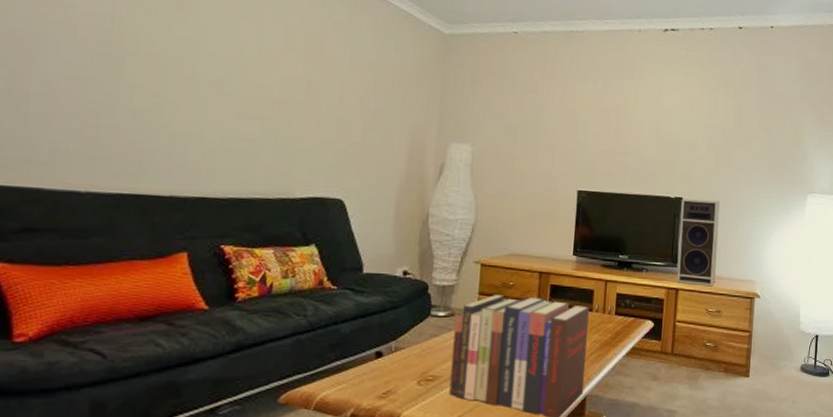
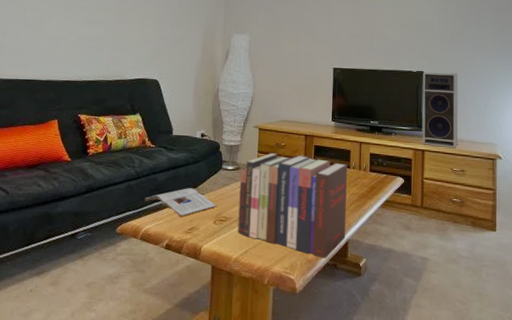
magazine: none [321,341,422,377] -> present [145,188,217,216]

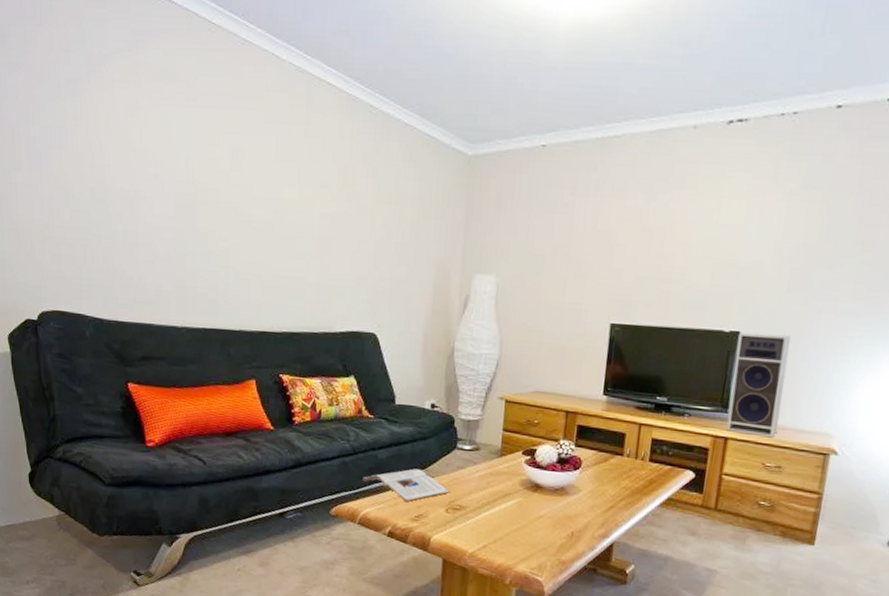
books: present [237,153,347,259] -> none [474,432,620,561]

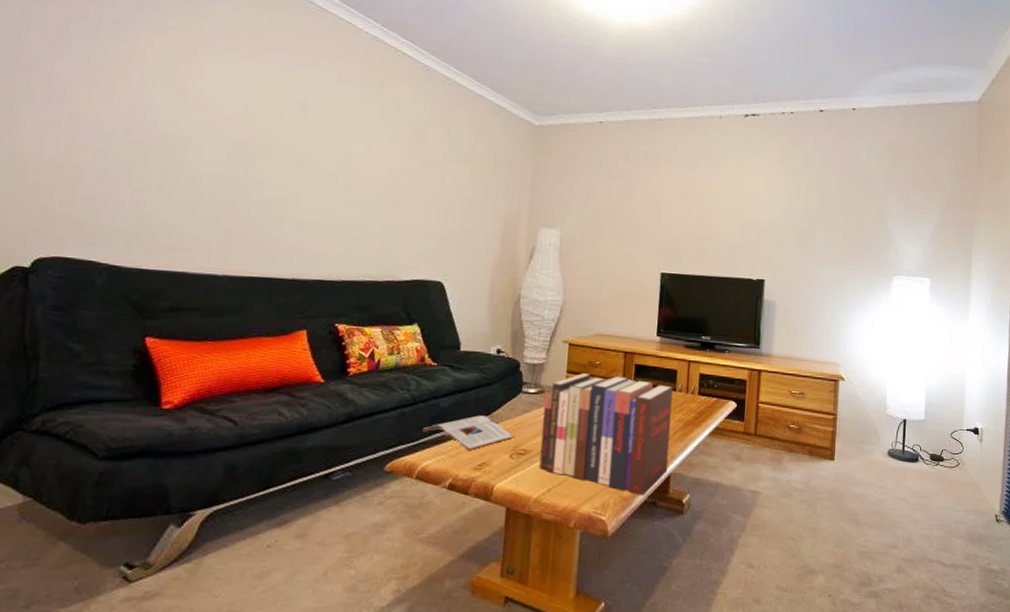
books: none [474,432,620,561] -> present [539,373,673,496]
speaker: present [726,332,791,438] -> none [759,280,803,369]

